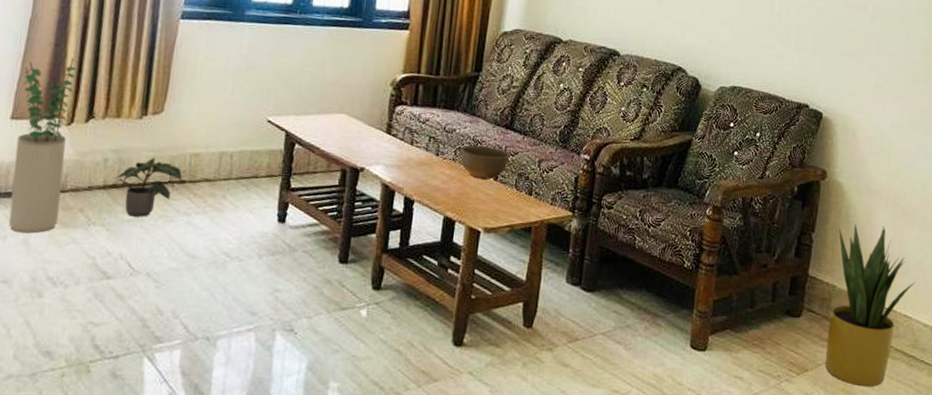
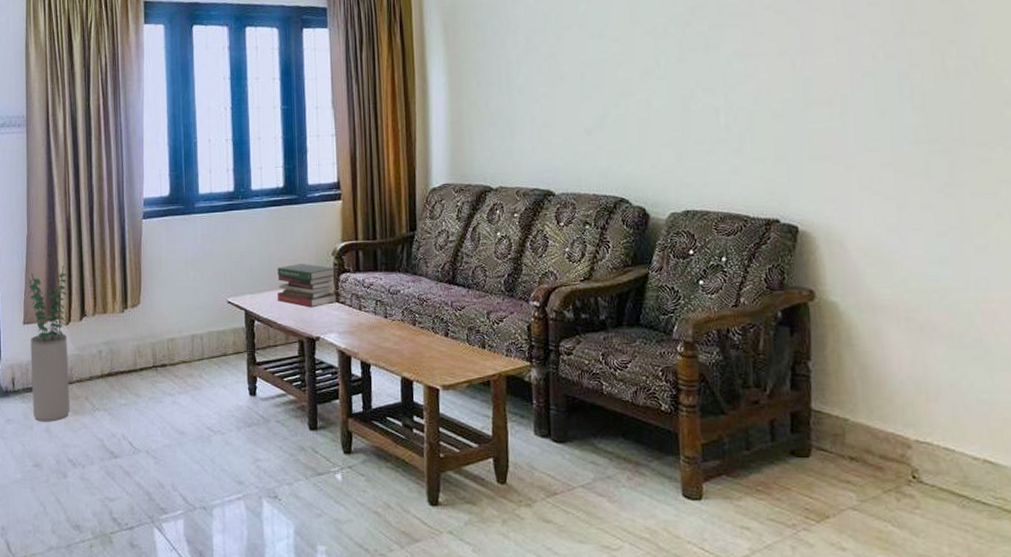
potted plant: present [115,158,182,217] -> none [109,346,163,400]
books: none [324,89,391,137] -> present [277,263,337,308]
bowl: present [460,145,511,180] -> none [408,304,458,337]
planter: present [824,223,916,386] -> none [841,346,953,533]

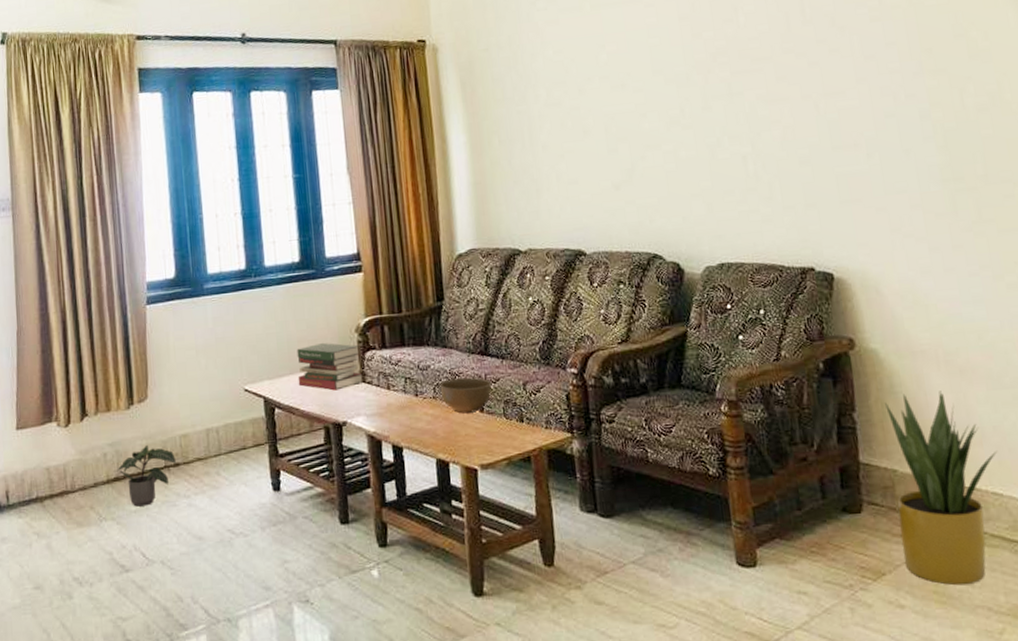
vase: present [28,266,70,422] -> none [20,361,74,538]
potted plant: none [109,346,163,400] -> present [116,446,176,507]
bowl: none [408,304,458,337] -> present [439,377,492,414]
planter: none [841,346,953,533] -> present [885,390,998,585]

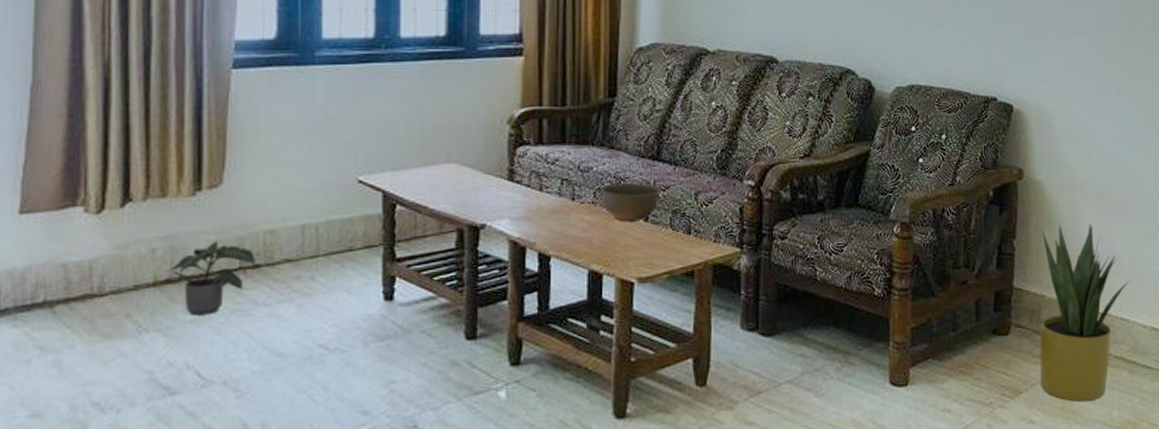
books: present [297,342,363,391] -> none [429,132,511,189]

